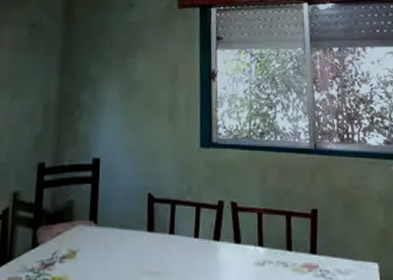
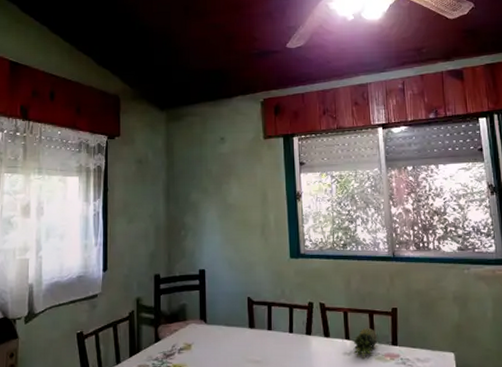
fruit: none [265,232,295,268] -> present [352,327,378,357]

